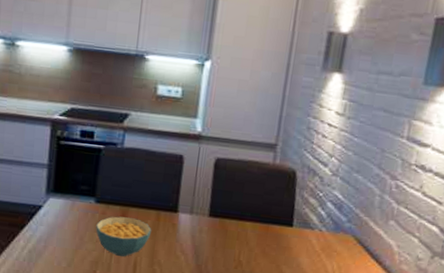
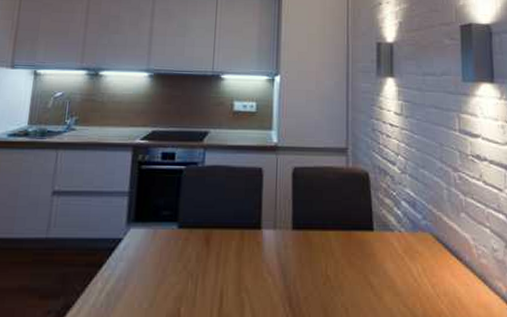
cereal bowl: present [96,216,152,257] -> none [179,241,237,288]

